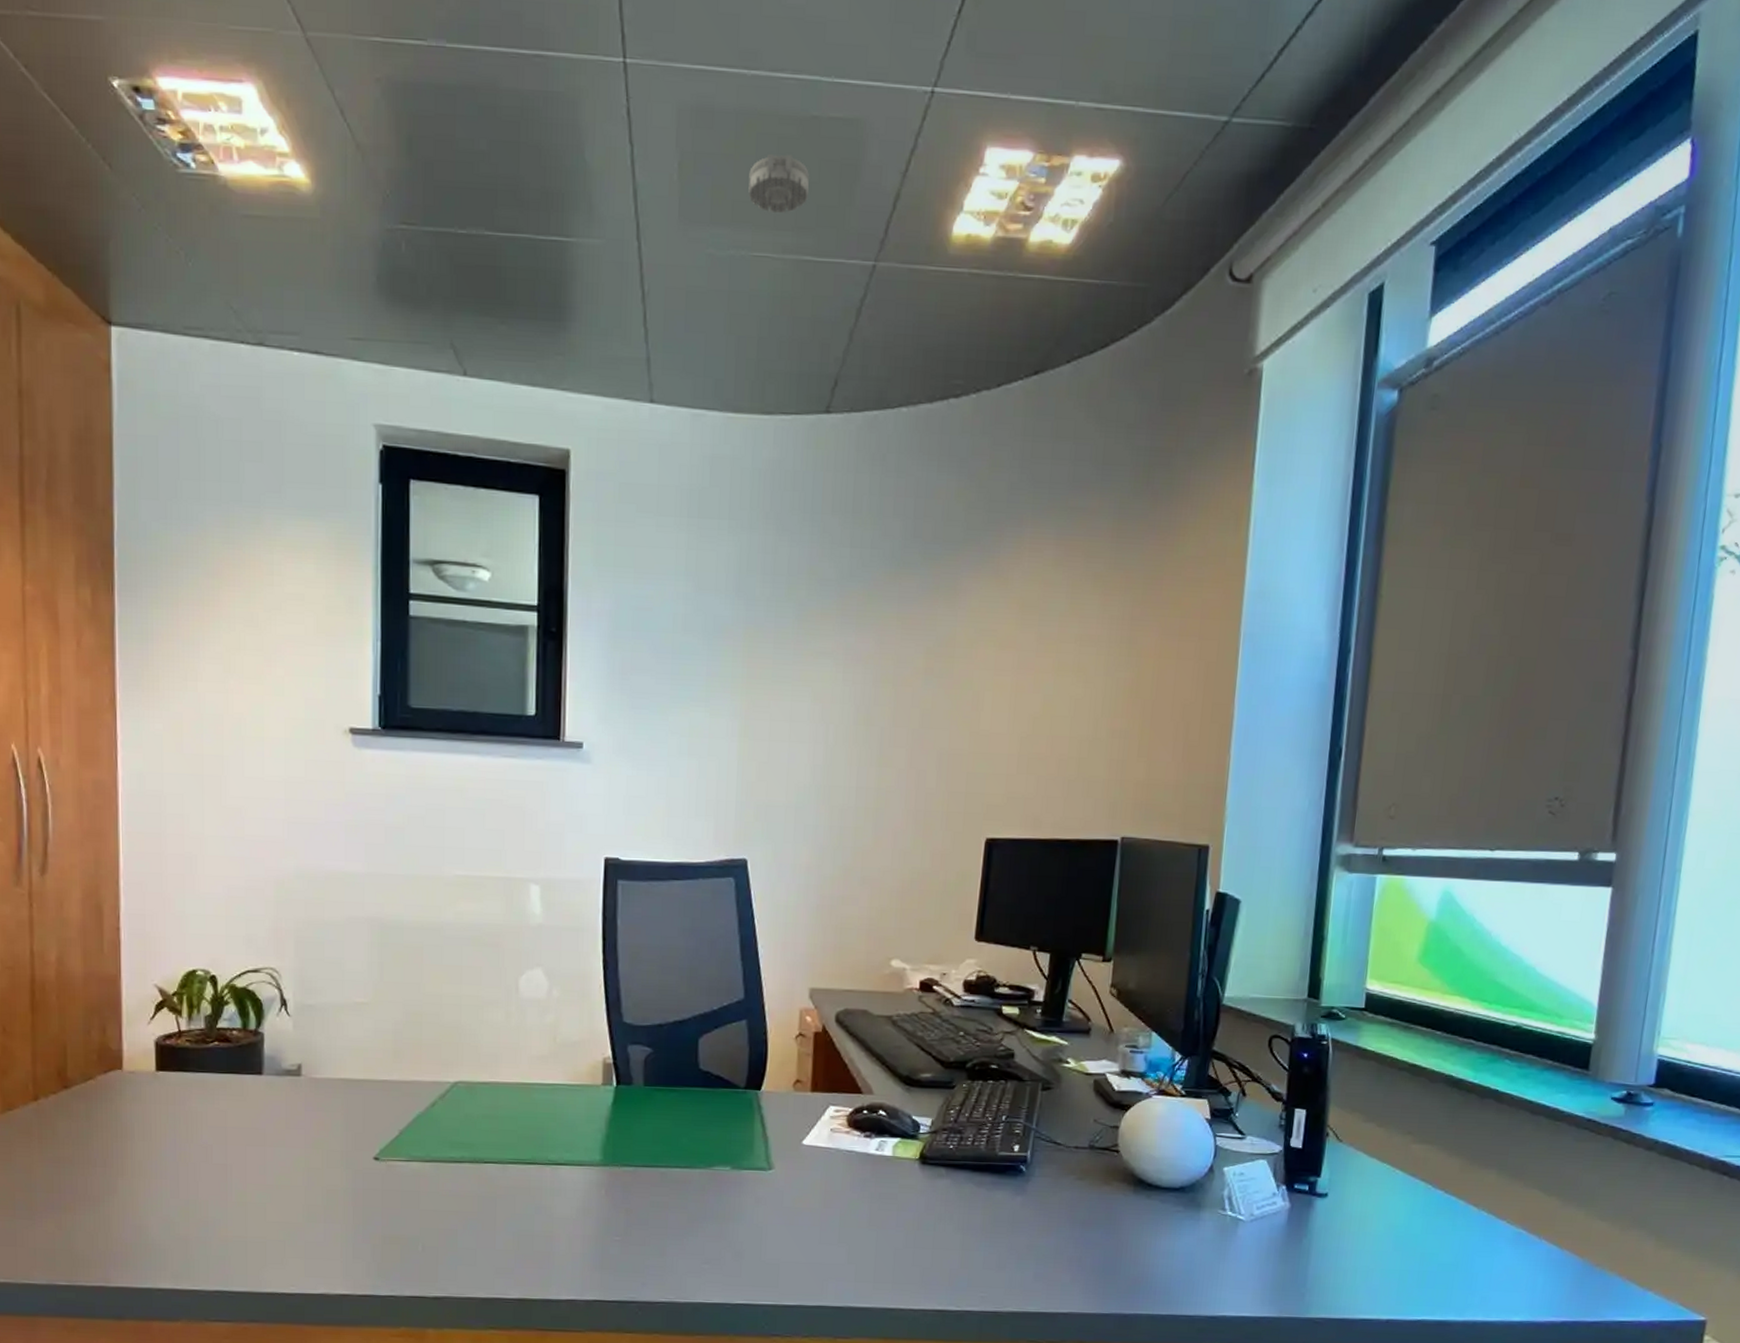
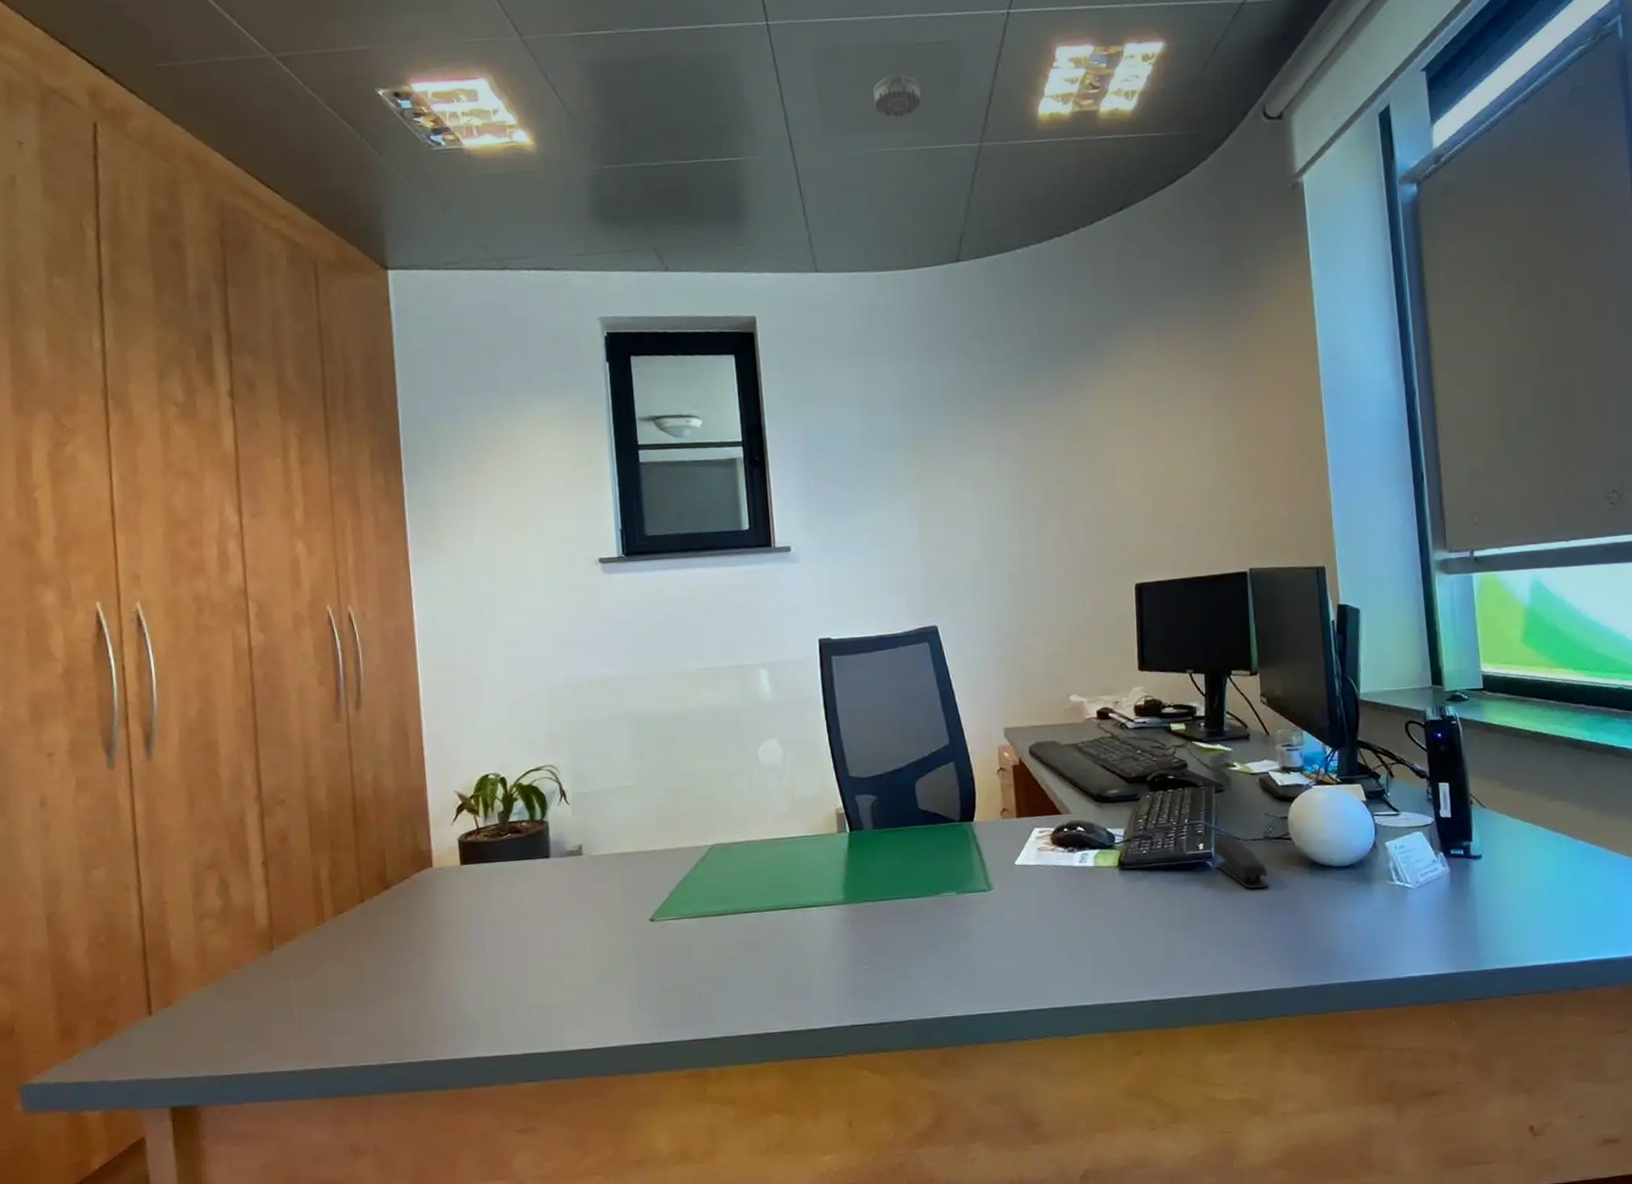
stapler: none [1028,1137,1087,1202] -> present [1214,834,1269,889]

